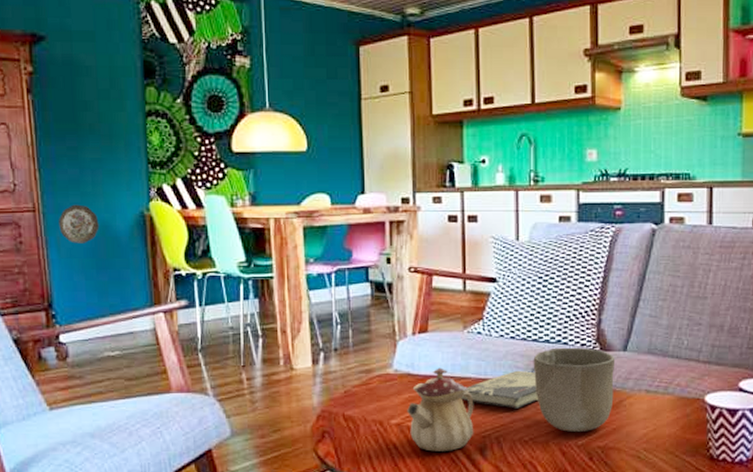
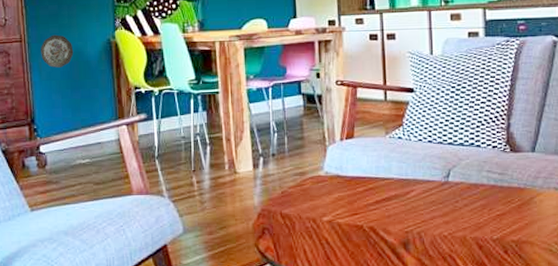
teapot: present [407,367,474,452] -> none [337,169,398,246]
book: present [461,370,538,409] -> none [385,171,455,206]
bowl: present [533,347,616,433] -> none [449,149,525,228]

